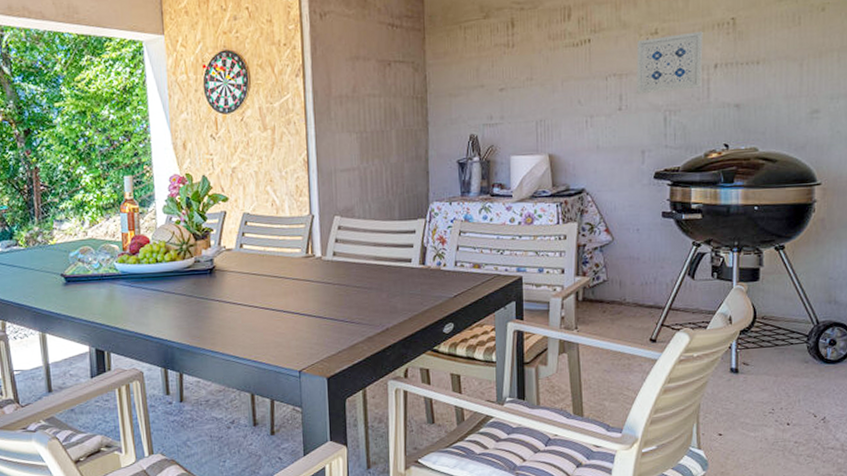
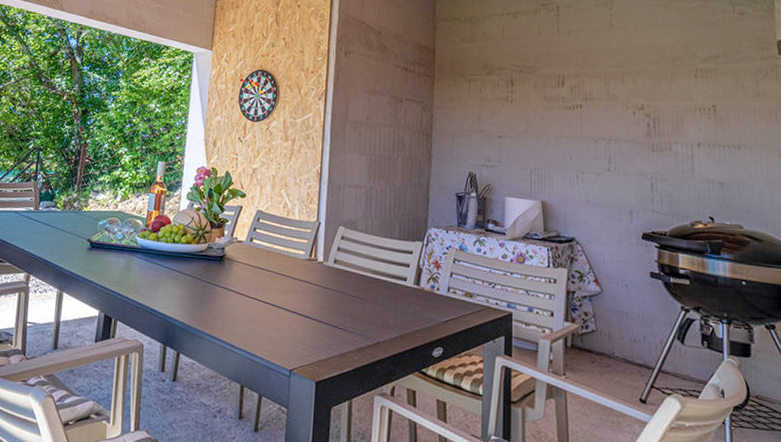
wall art: present [636,31,703,95] -> none [624,112,686,162]

